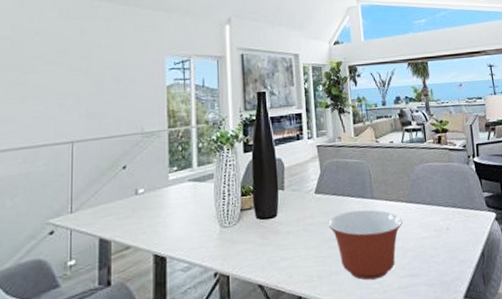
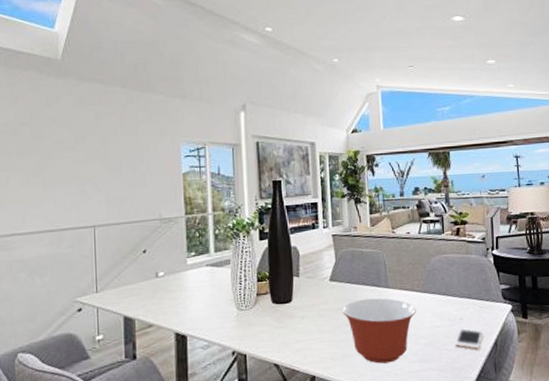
cell phone: none [442,238,470,261] -> present [454,328,483,350]

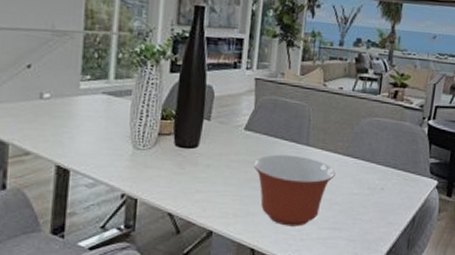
cell phone: present [454,328,483,350] -> none [370,199,402,223]

